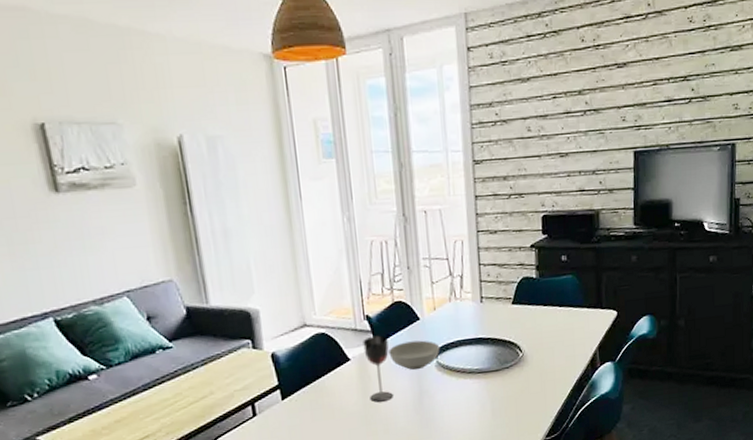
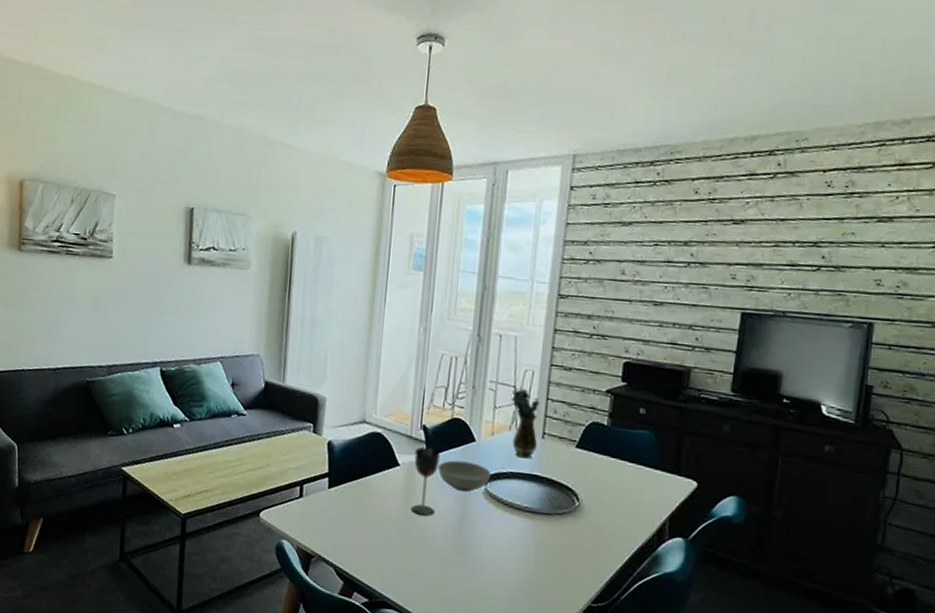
vase: none [446,258,477,325] -> present [512,386,539,459]

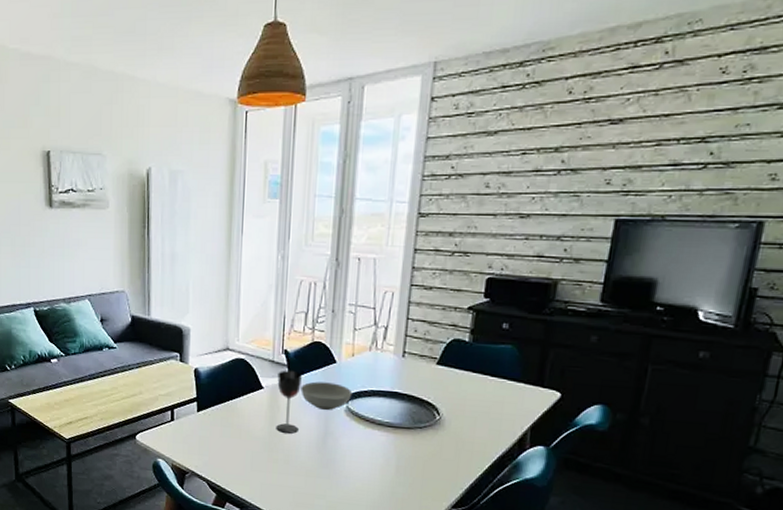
vase: present [512,386,539,459] -> none [371,308,399,377]

